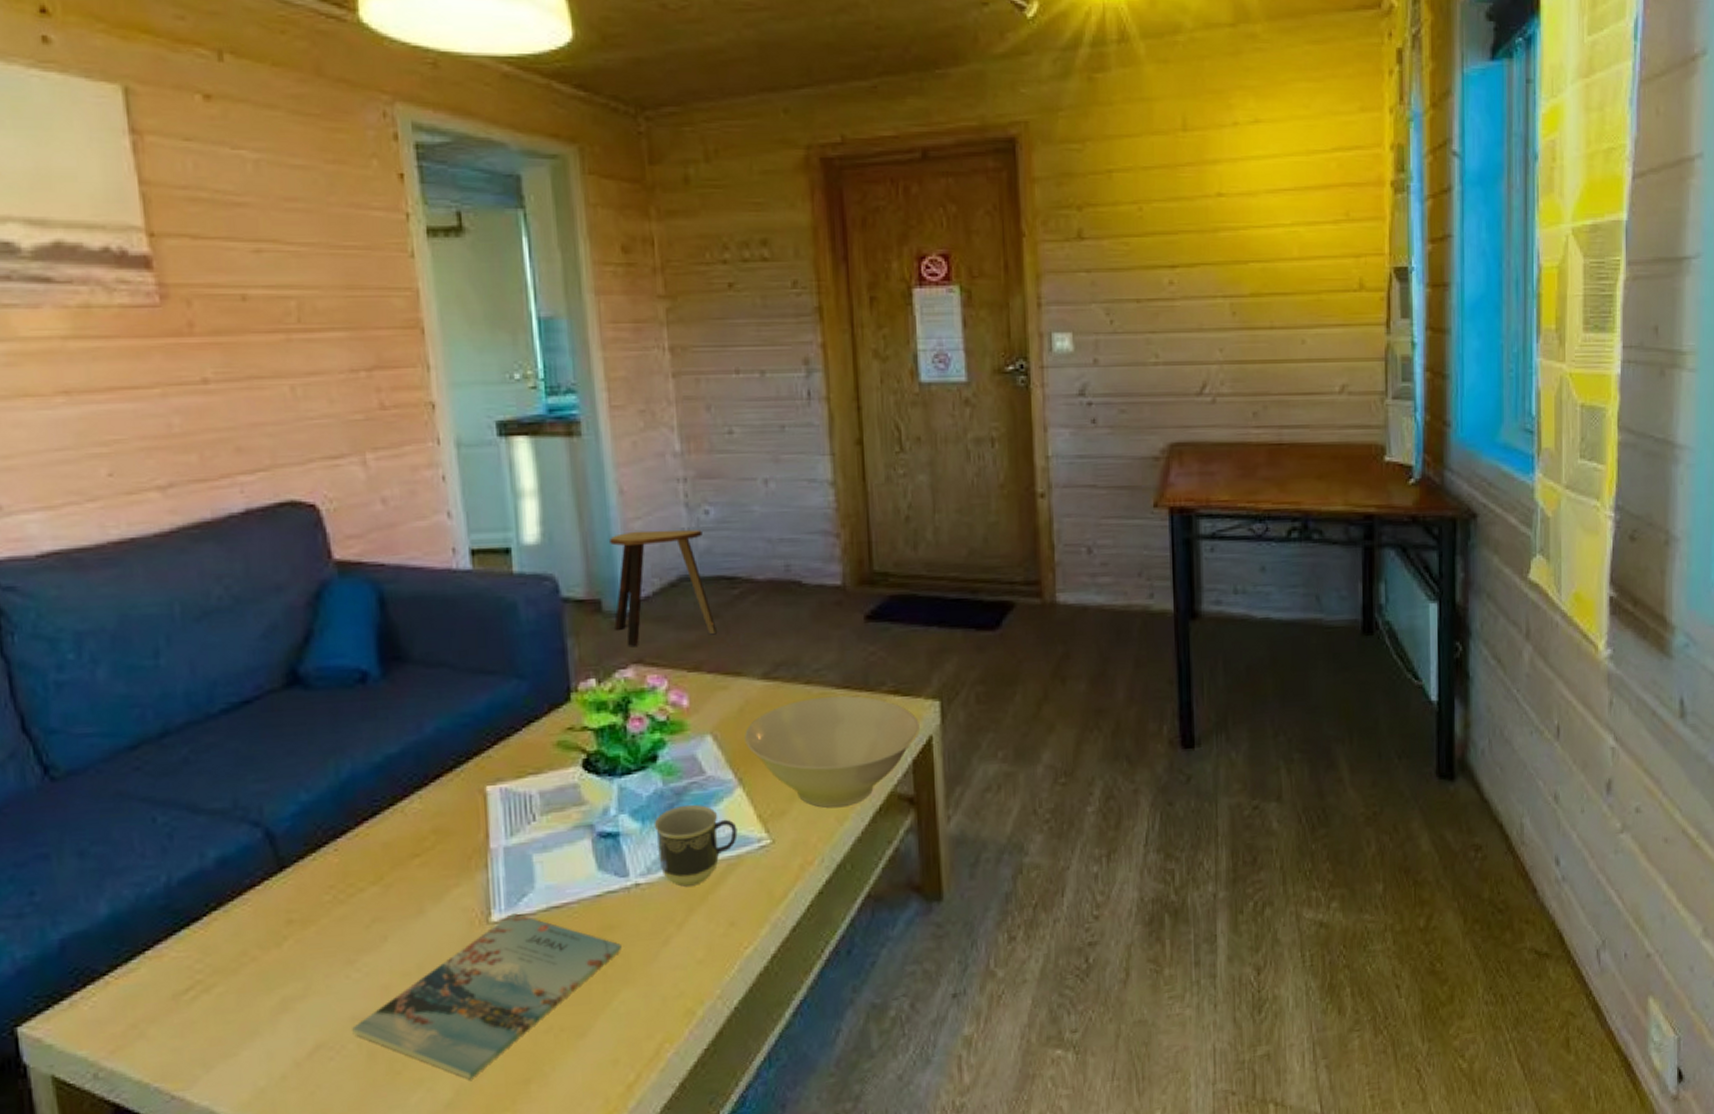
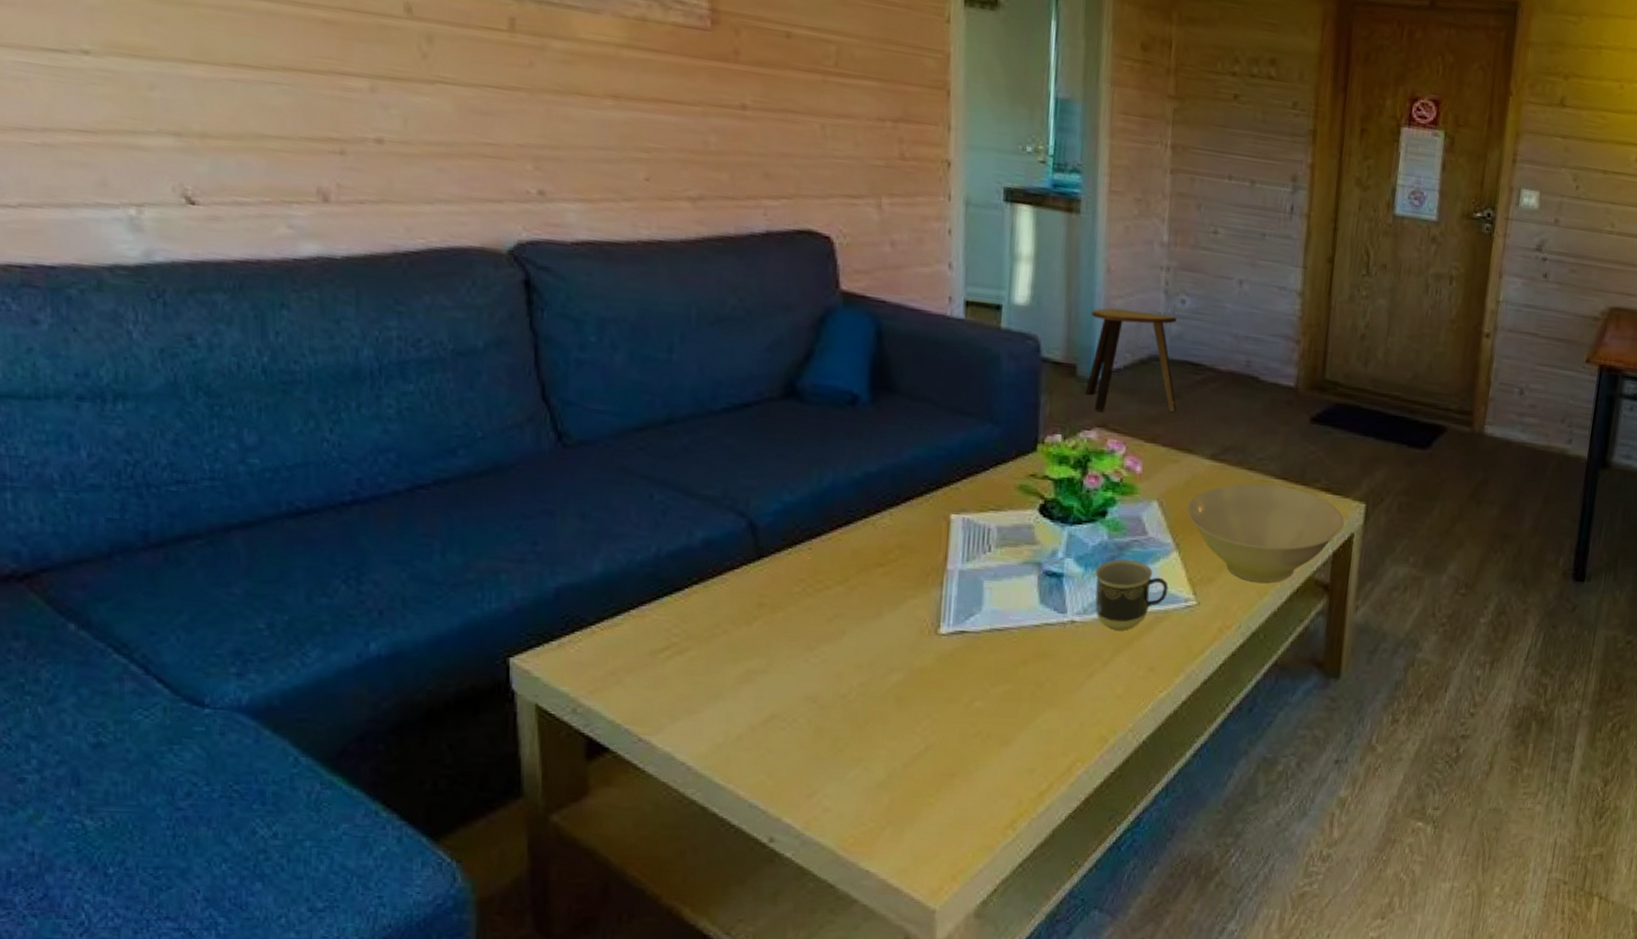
magazine: present [352,913,622,1080] -> none [804,629,1051,766]

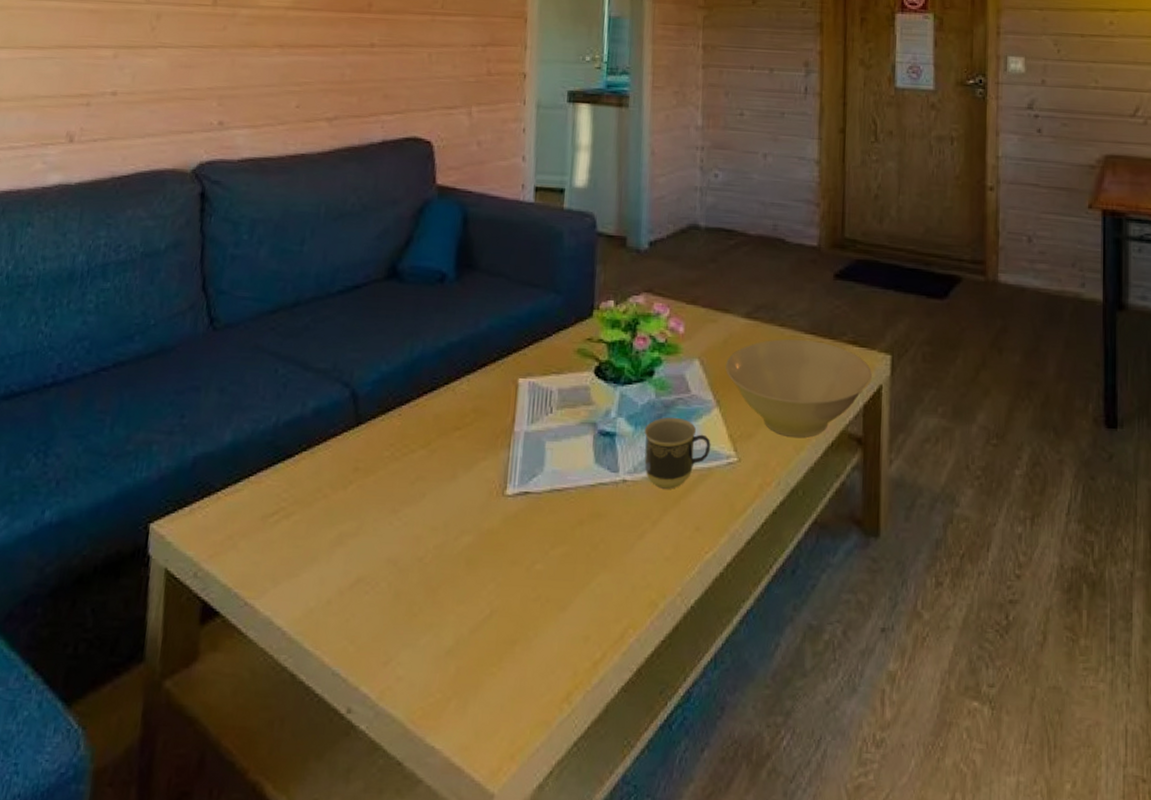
stool: present [1085,308,1177,412] -> none [634,185,713,277]

